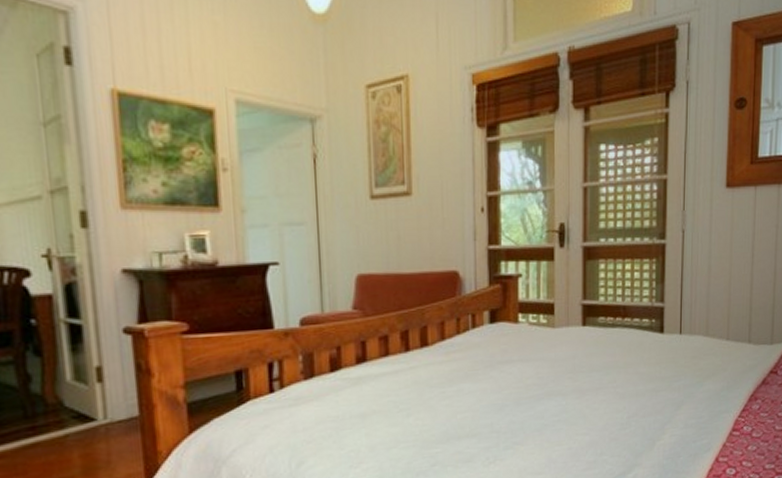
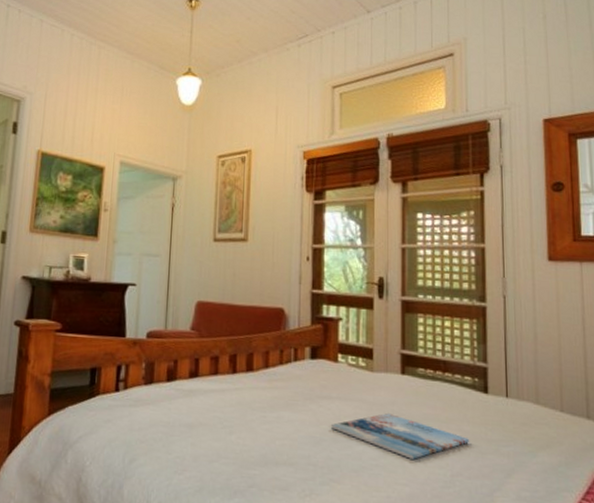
magazine: none [513,367,646,409] -> present [331,412,470,459]

